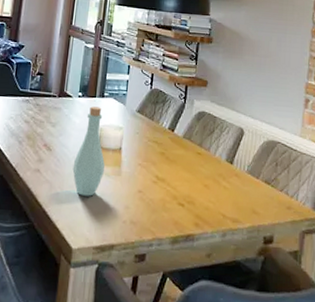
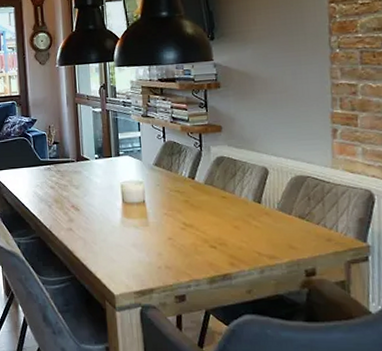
bottle: present [72,106,105,196] -> none [101,165,132,248]

